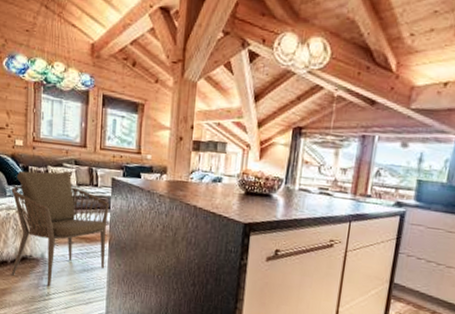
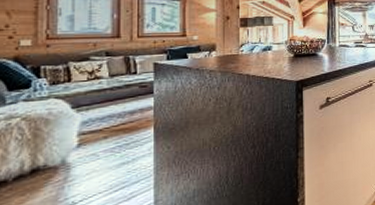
armchair: present [11,170,109,287] -> none [13,64,152,196]

